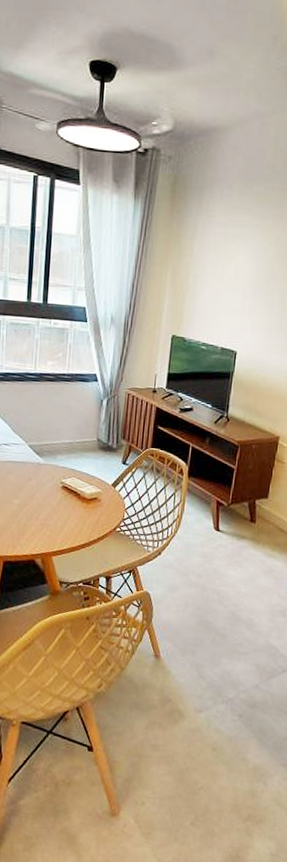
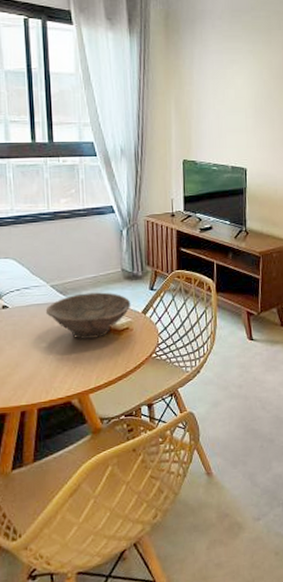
bowl: none [21,457,103,503] -> present [45,292,131,339]

